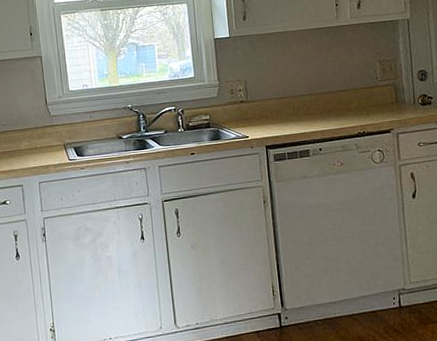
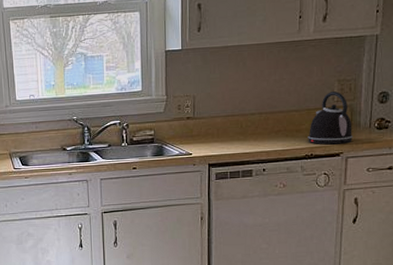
kettle: none [358,71,401,122] -> present [308,91,354,145]

